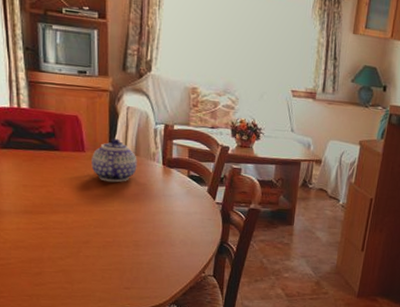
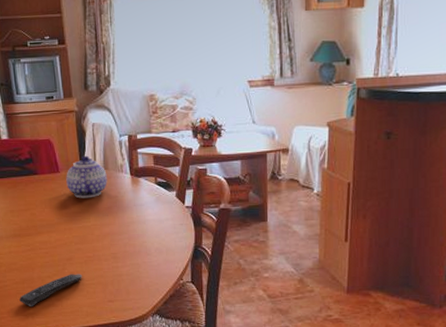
remote control: none [24,257,98,287] -> present [19,274,82,306]

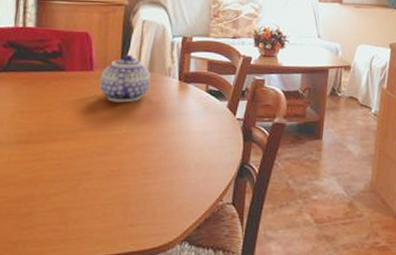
remote control: present [19,274,82,306] -> none [9,191,100,231]

